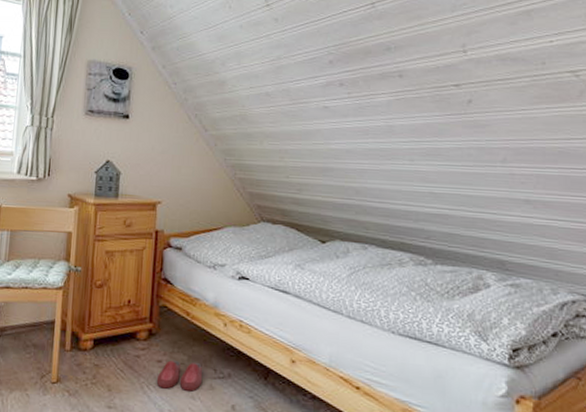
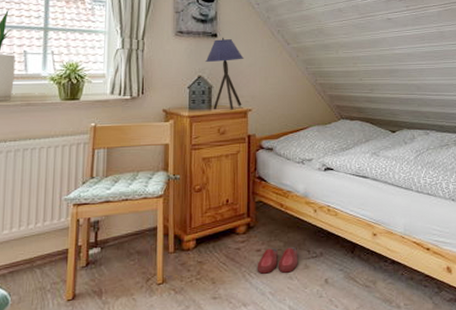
table lamp: none [115,119,157,201] -> present [205,37,245,110]

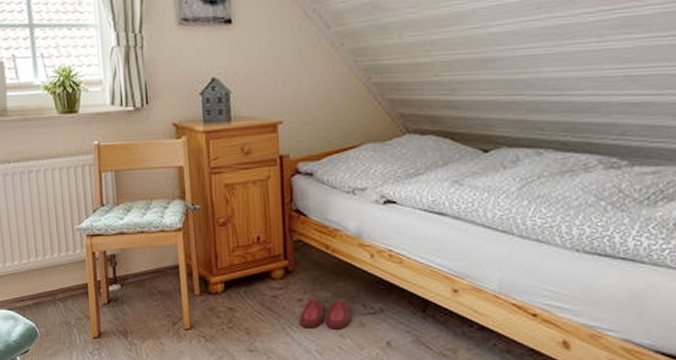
table lamp: present [205,37,245,110] -> none [219,23,270,123]

